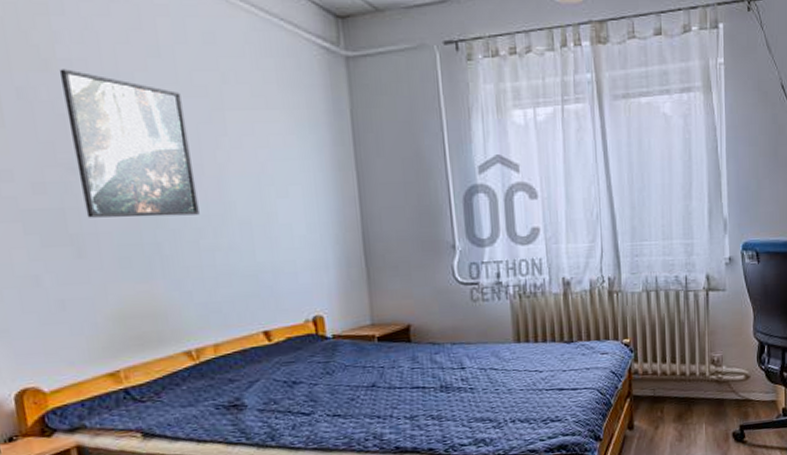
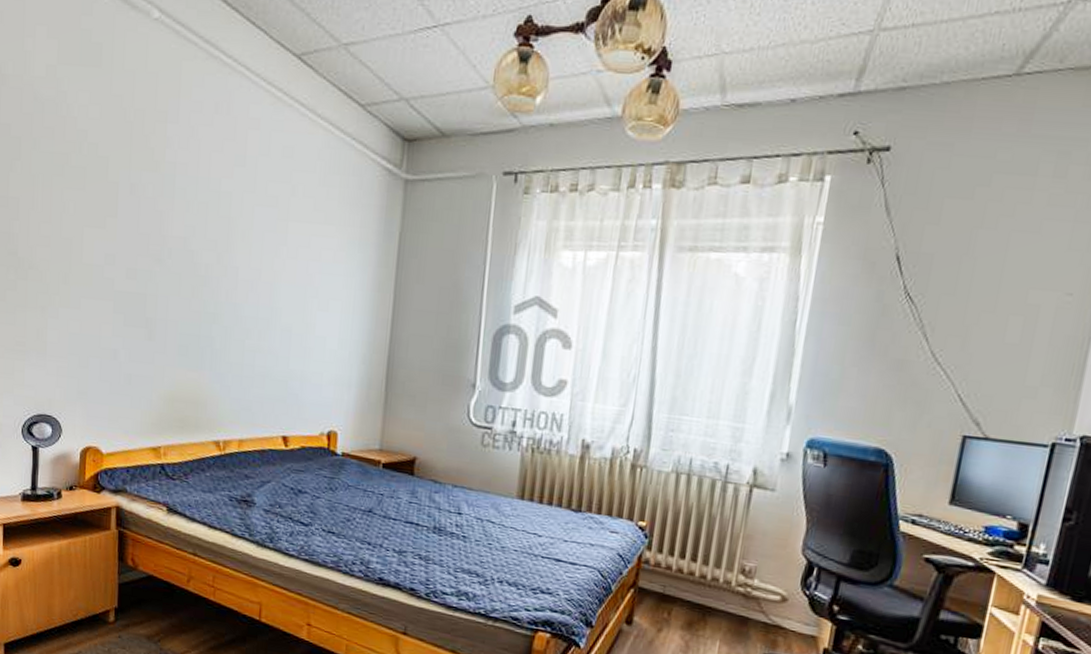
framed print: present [59,69,200,218] -> none [162,170,255,316]

